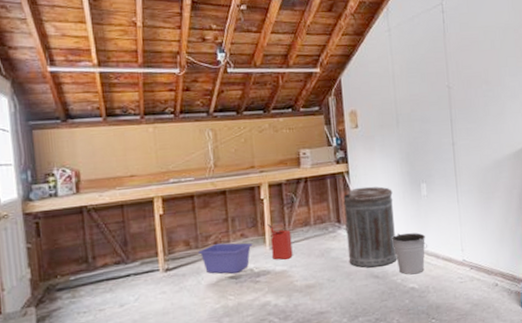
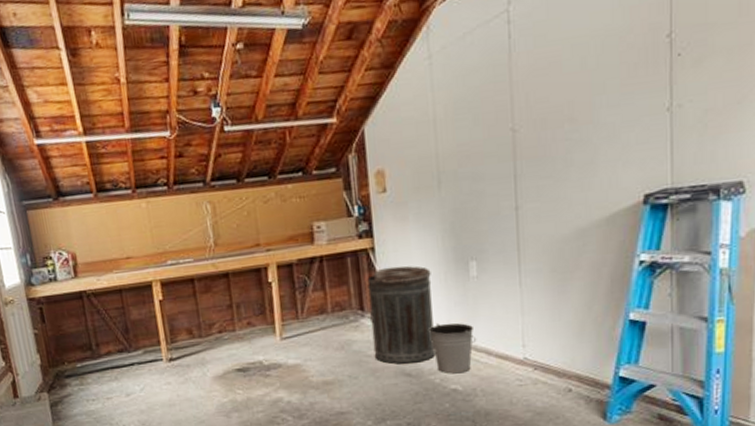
storage bin: present [198,243,253,274] -> none [202,332,262,366]
fuel can: present [267,224,293,260] -> none [277,311,307,352]

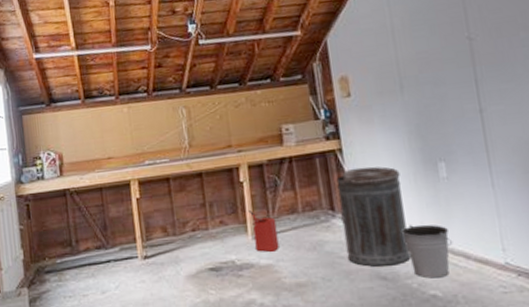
fuel can: none [277,311,307,352] -> present [248,210,279,252]

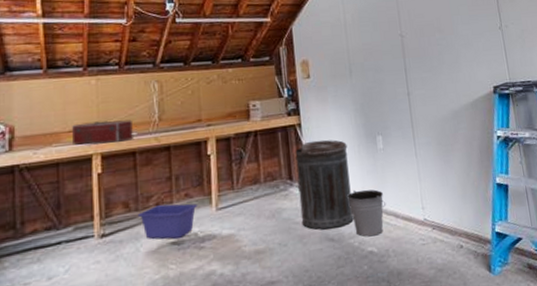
toolbox: none [110,146,166,171] -> present [72,119,133,145]
storage bin: none [176,230,234,265] -> present [138,203,198,239]
fuel can: present [248,210,279,252] -> none [214,182,241,223]

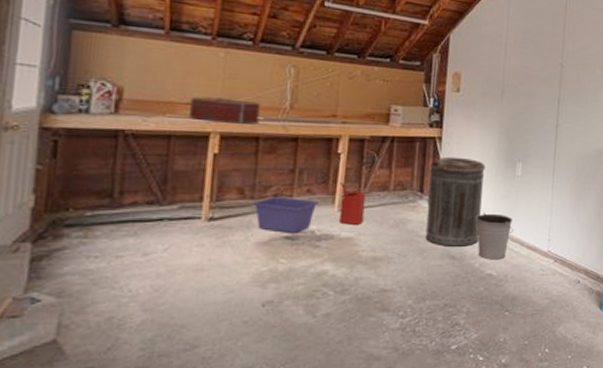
fuel can: none [214,182,241,223] -> present [339,183,366,225]

